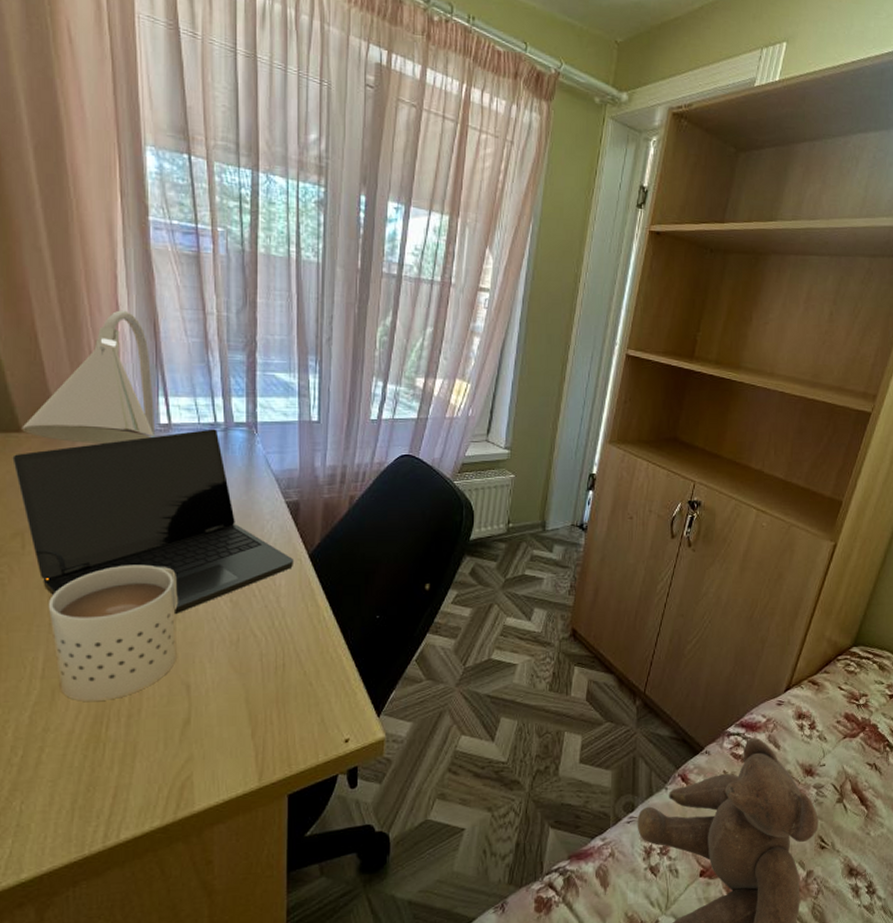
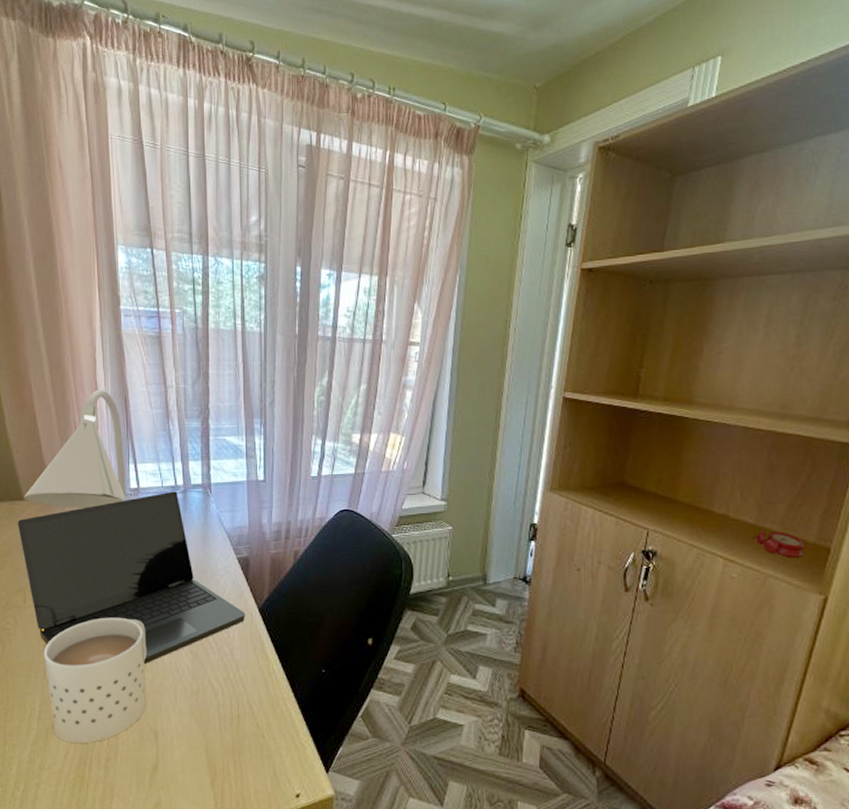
alarm clock: none [781,485,829,509] -> present [752,530,813,558]

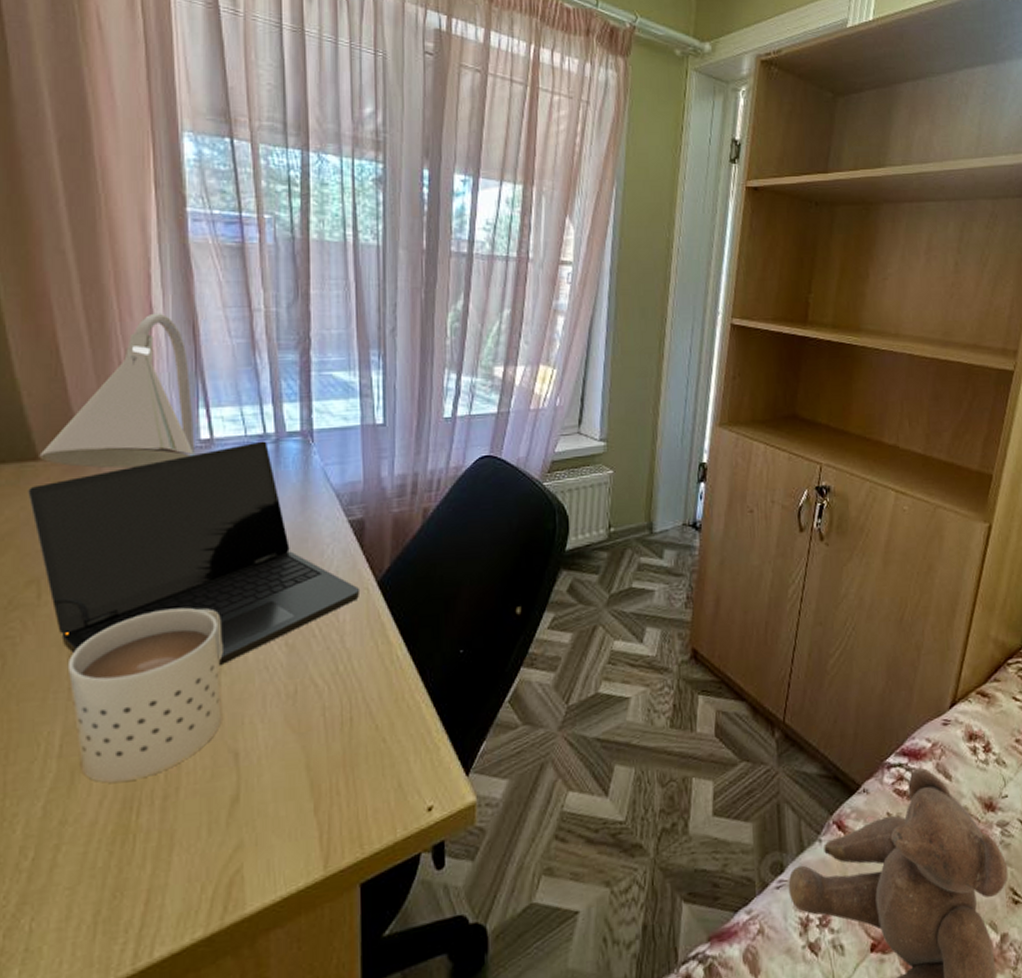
alarm clock: present [752,530,813,558] -> none [921,460,977,487]

